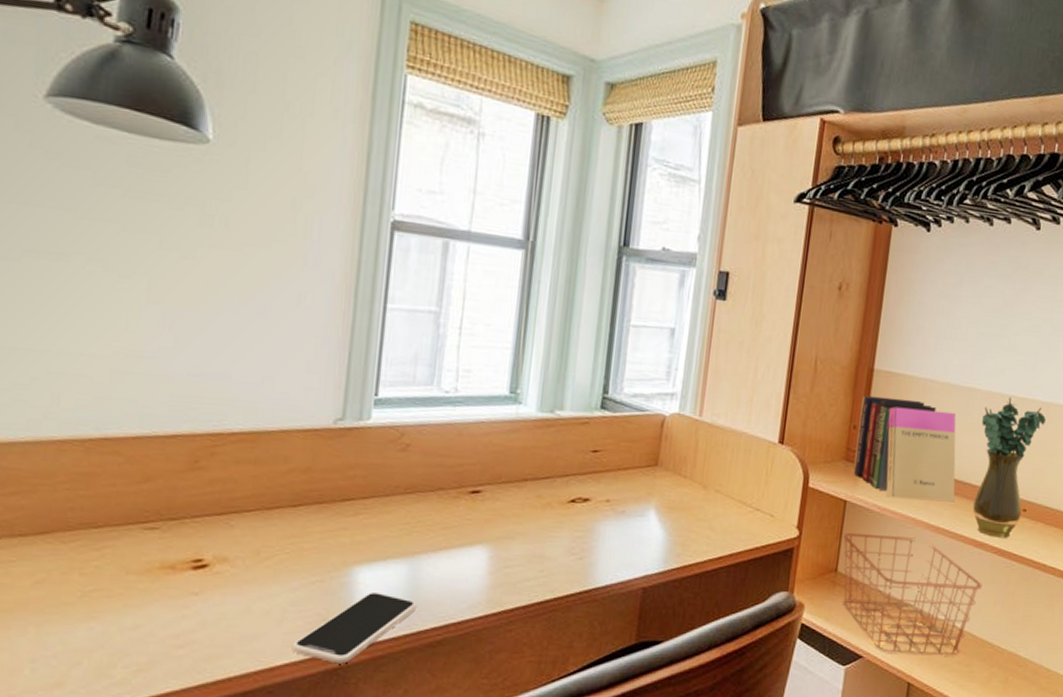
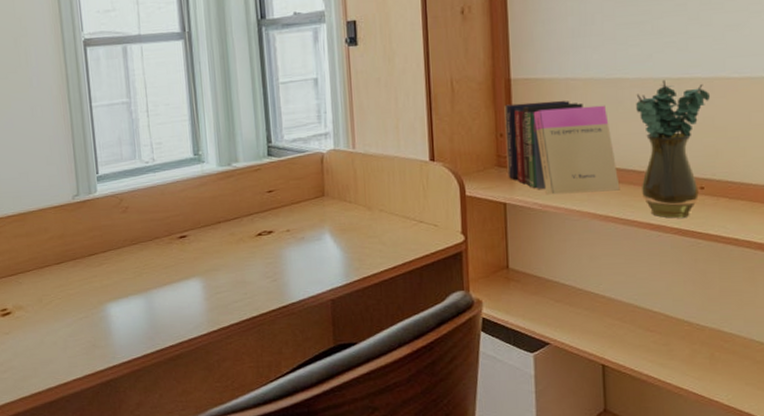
smartphone: present [291,593,416,664] -> none [75,322,156,378]
basket: present [843,532,982,655] -> none [509,228,667,338]

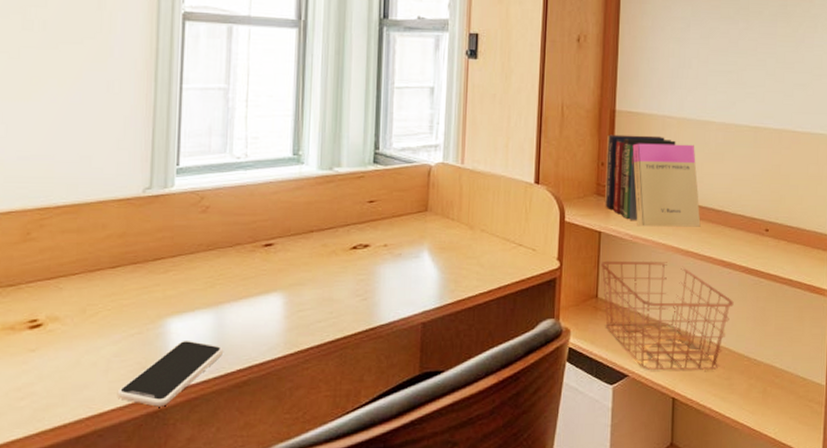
smartphone: none [75,322,156,378] -> present [117,341,223,407]
basket: none [509,228,667,338] -> present [601,260,734,371]
vase: present [636,79,710,218] -> none [718,126,778,257]

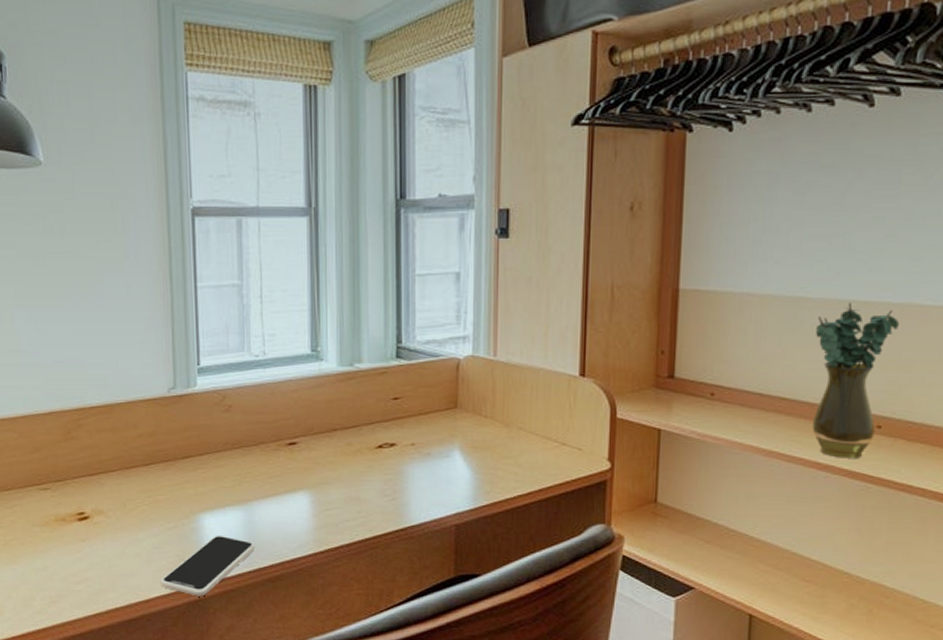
basket: present [601,260,734,371] -> none [661,461,831,586]
books: present [605,134,701,227] -> none [665,317,789,424]
vase: none [718,126,778,257] -> present [812,302,899,458]

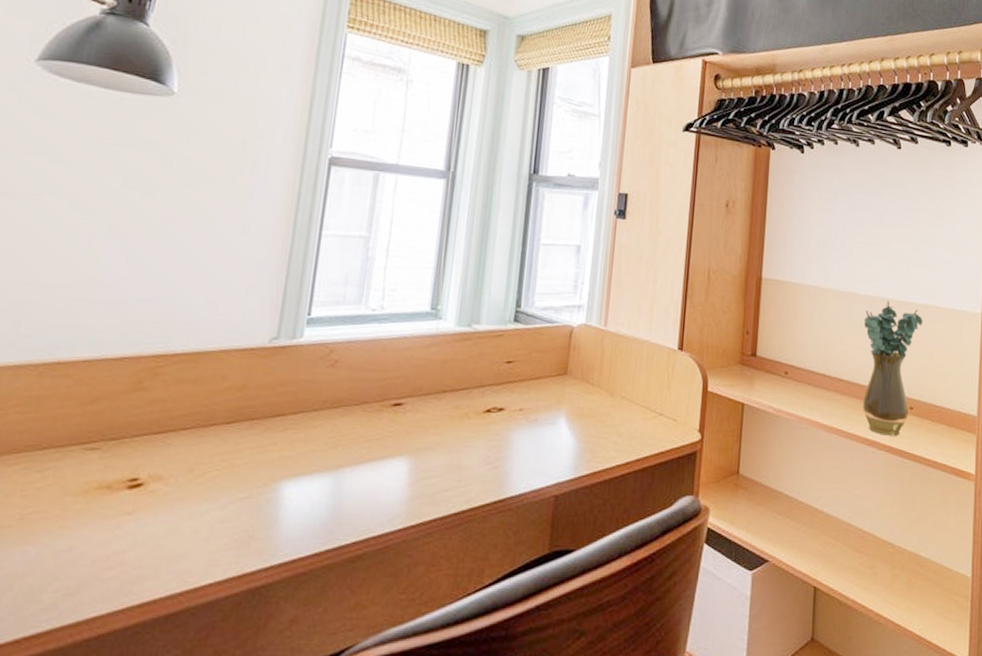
smartphone: present [160,536,255,597] -> none [217,508,339,582]

